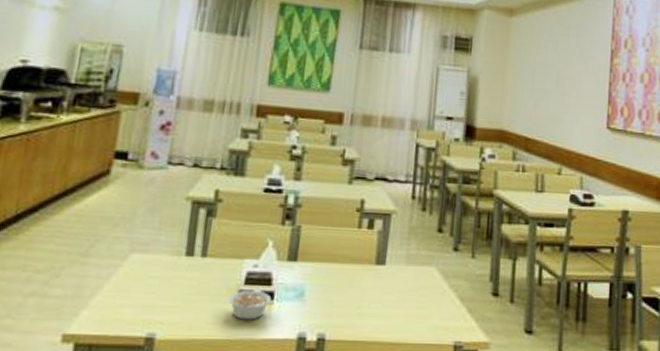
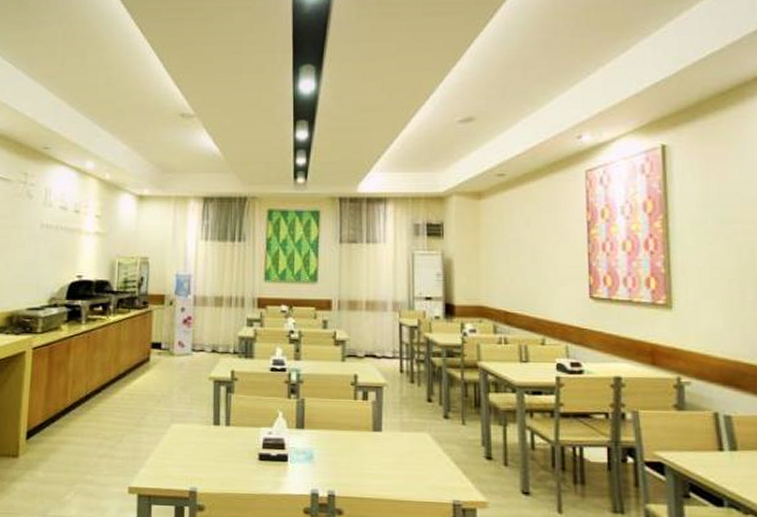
legume: present [228,290,274,320] -> none [251,453,288,478]

